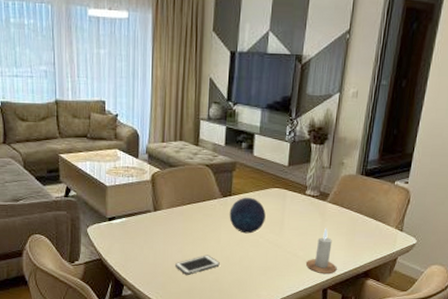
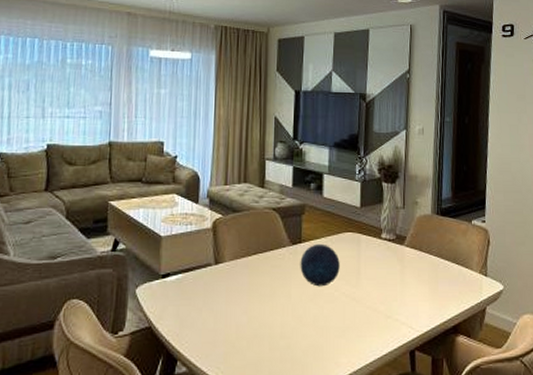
cell phone: present [175,255,220,275] -> none [240,315,291,342]
candle: present [306,228,337,274] -> none [389,276,423,332]

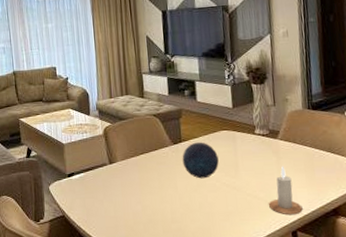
candle: none [389,276,423,332] -> present [269,166,303,215]

